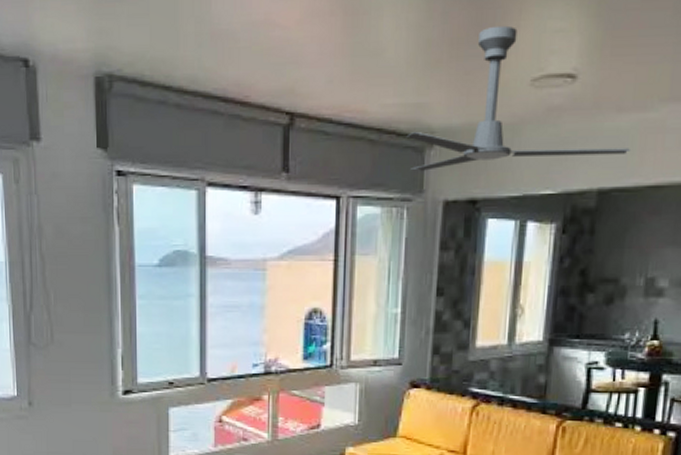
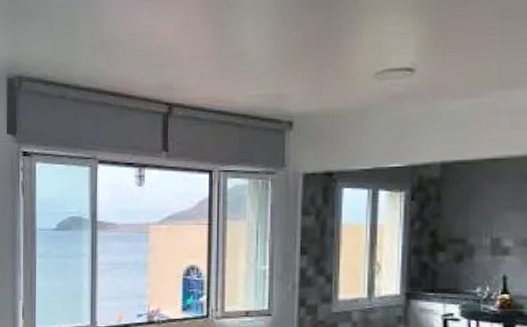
ceiling fan: present [406,25,630,171] -> none [268,31,467,149]

